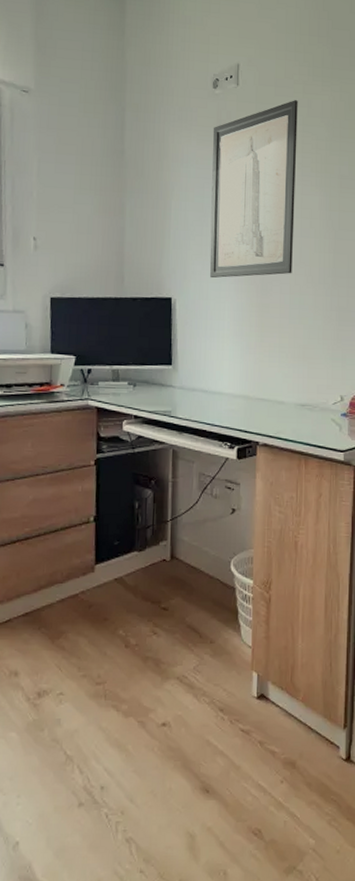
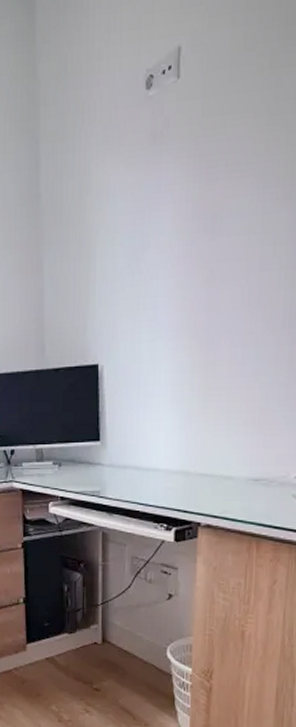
wall art: present [210,100,298,278] -> none [142,81,262,337]

